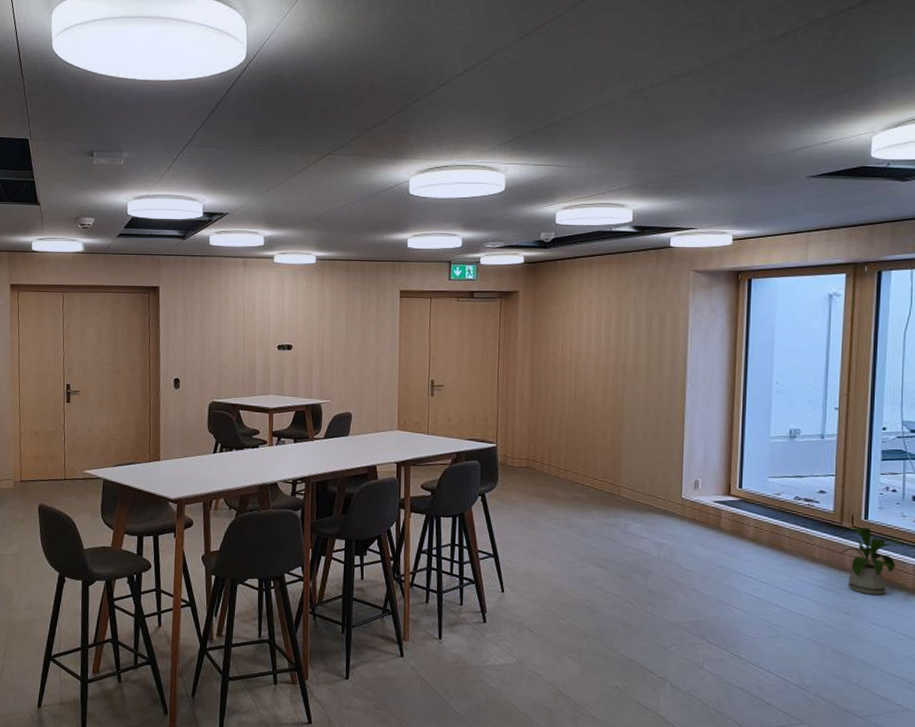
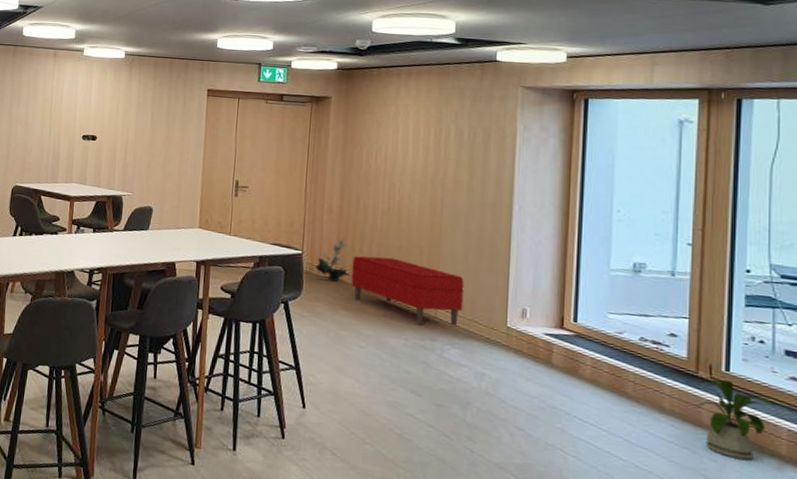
decorative plant: none [509,429,541,470] -> present [315,239,350,282]
bench: none [542,443,644,504] -> present [351,255,464,326]

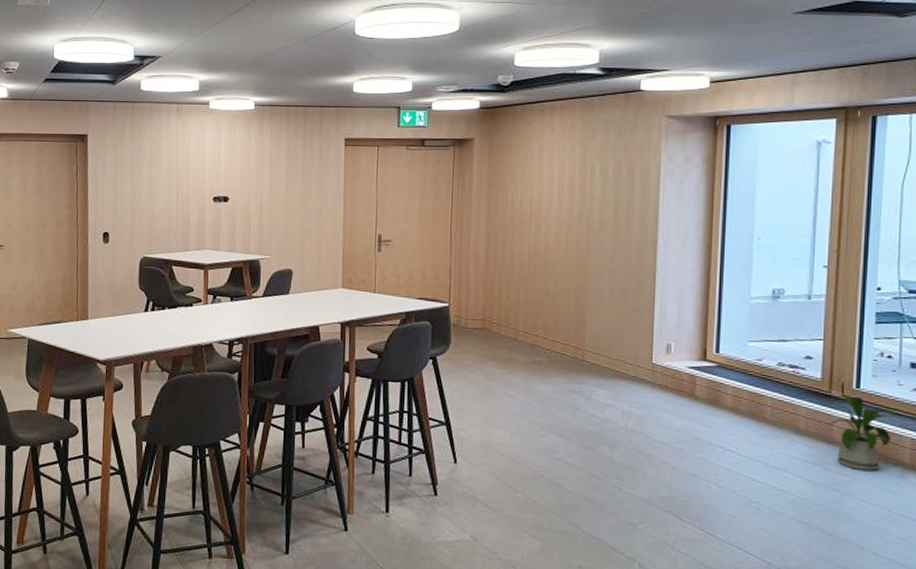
decorative plant: present [315,239,350,282] -> none [462,288,498,332]
bench: present [351,255,464,326] -> none [499,303,611,369]

